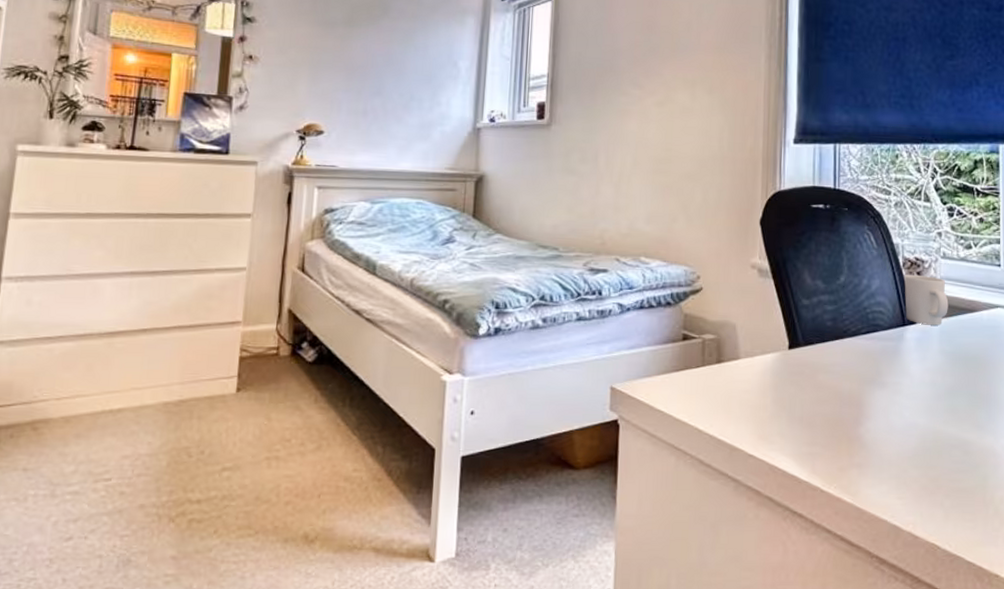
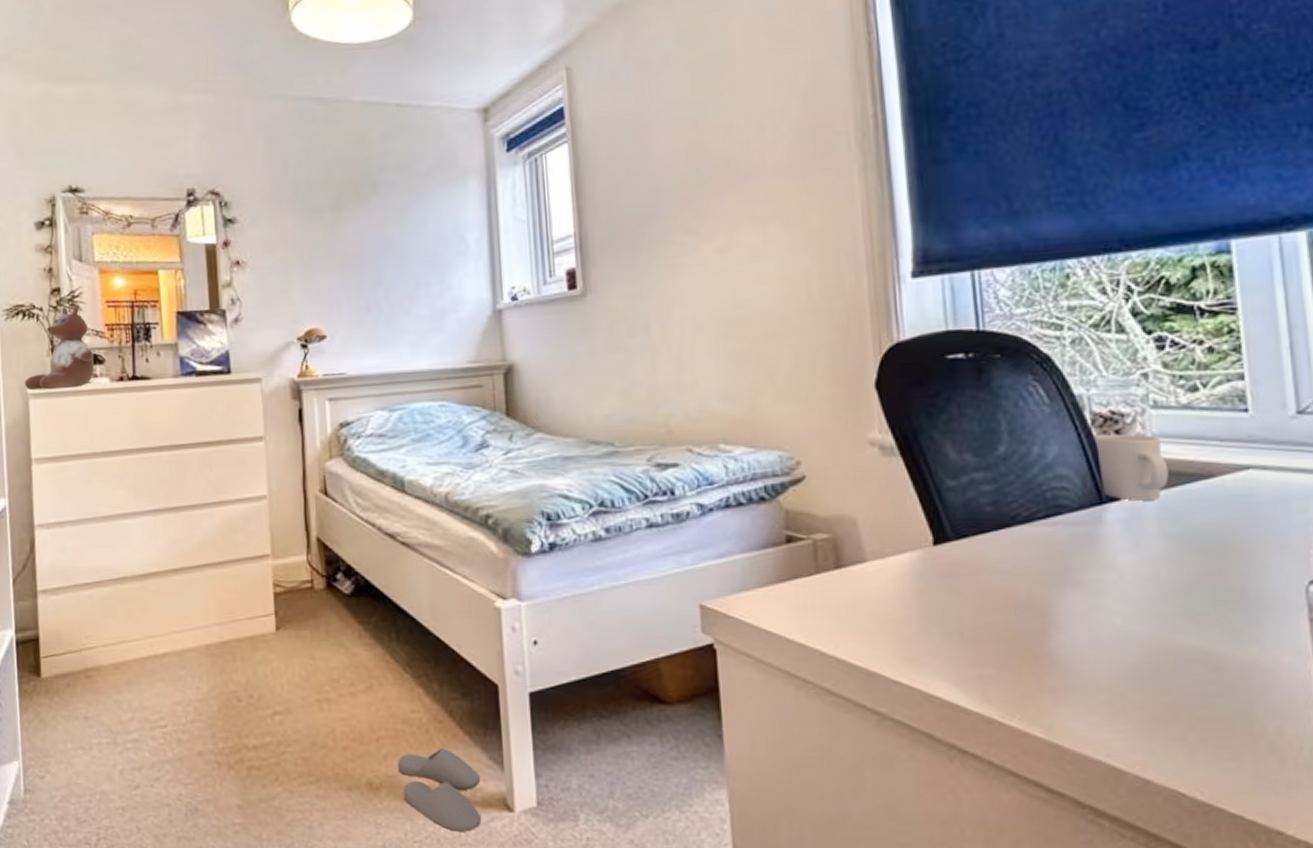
stuffed bear: none [15,73,94,151] -> present [25,305,95,391]
slippers: none [334,504,409,580] -> present [397,748,482,832]

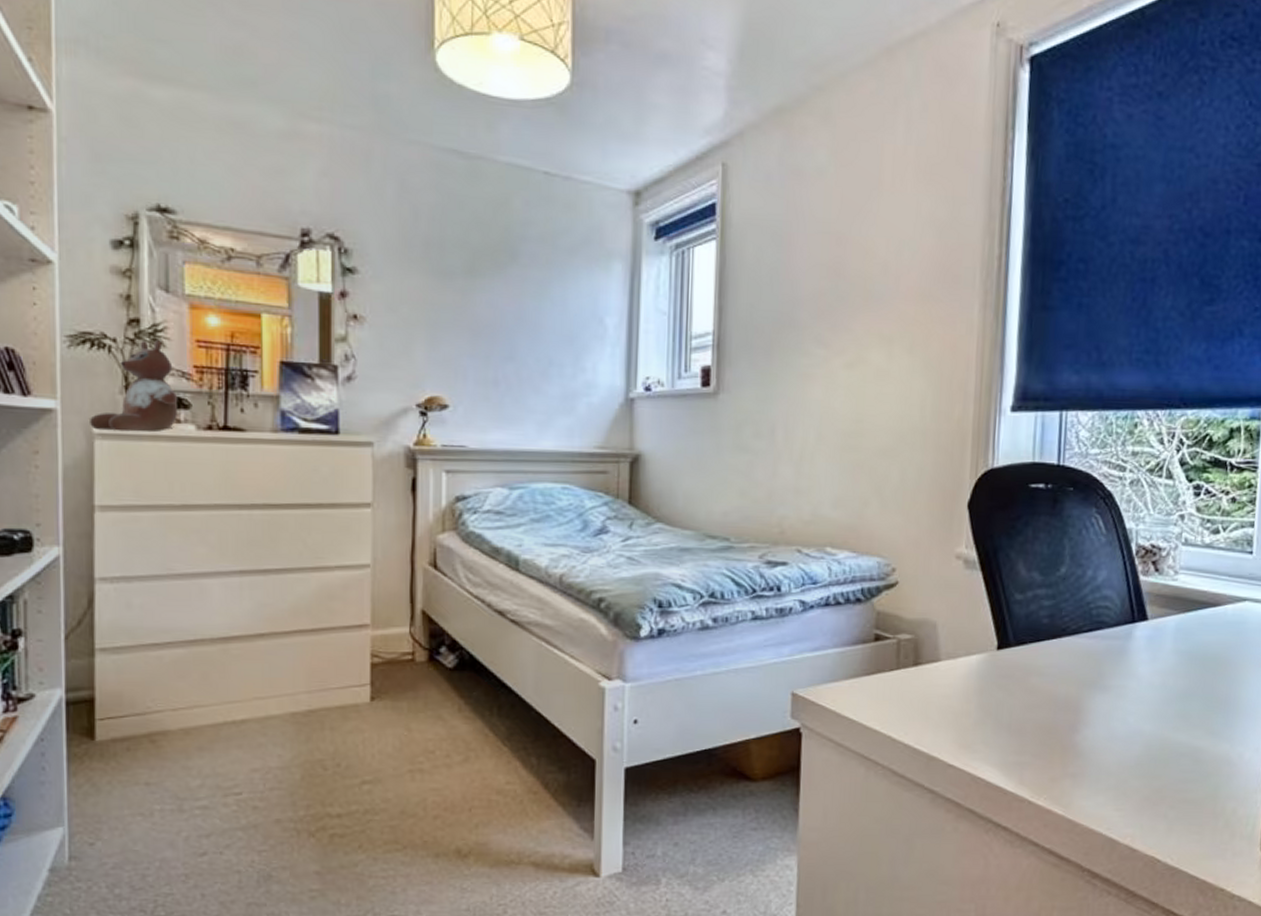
slippers: present [397,748,482,832] -> none [488,818,571,895]
mug: present [1096,433,1169,501] -> none [1135,564,1188,622]

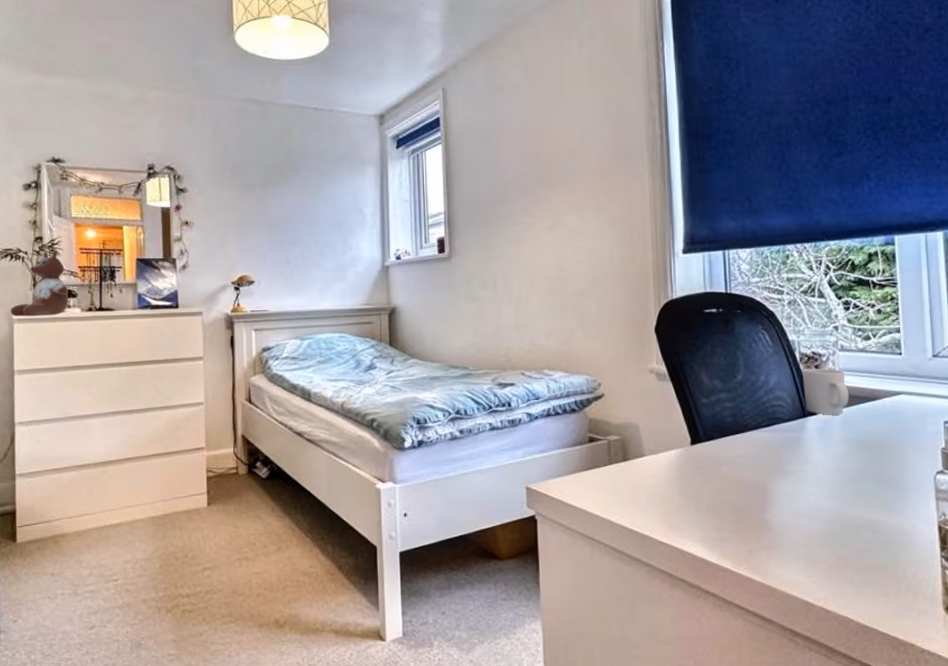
mug: none [1135,564,1188,622] -> present [802,368,849,415]

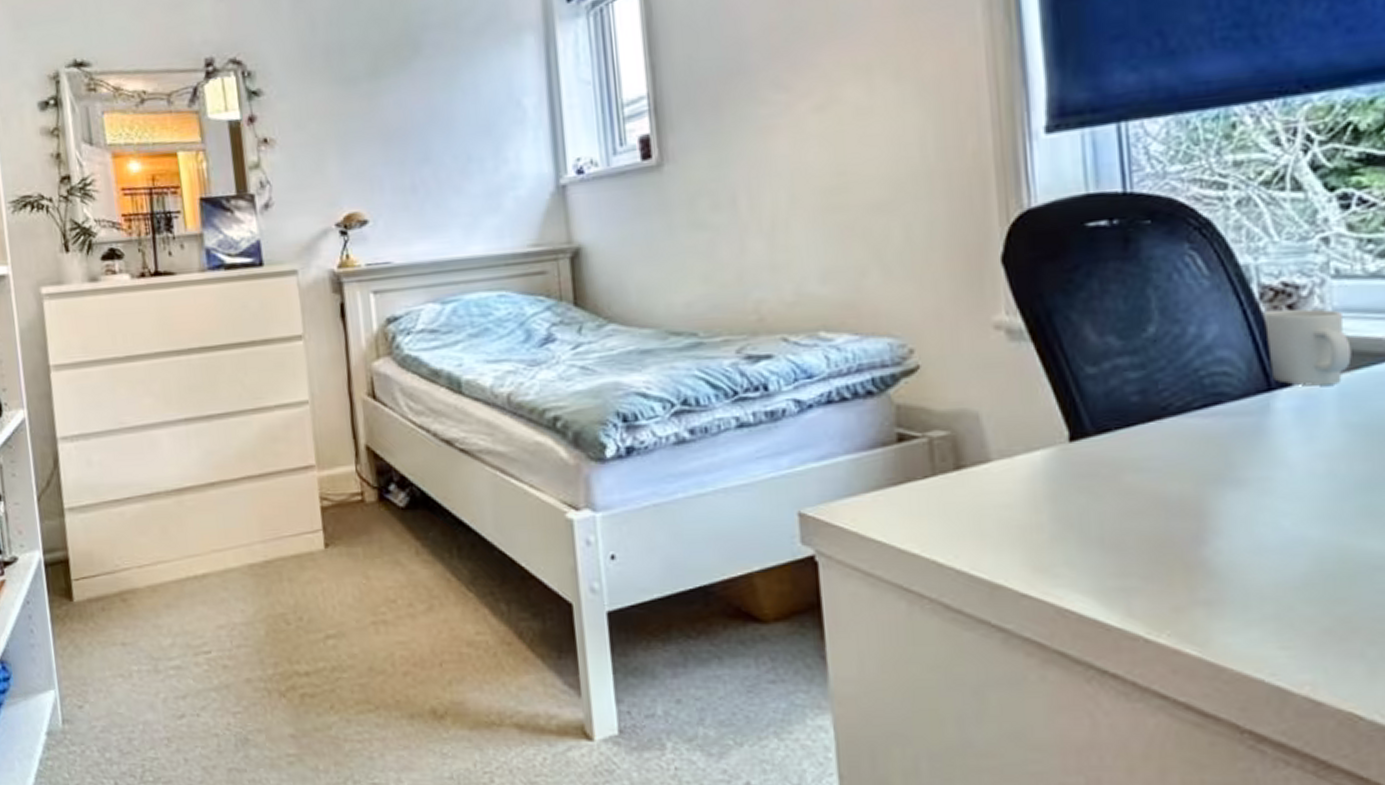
stuffed bear: present [11,251,69,317] -> none [37,194,113,291]

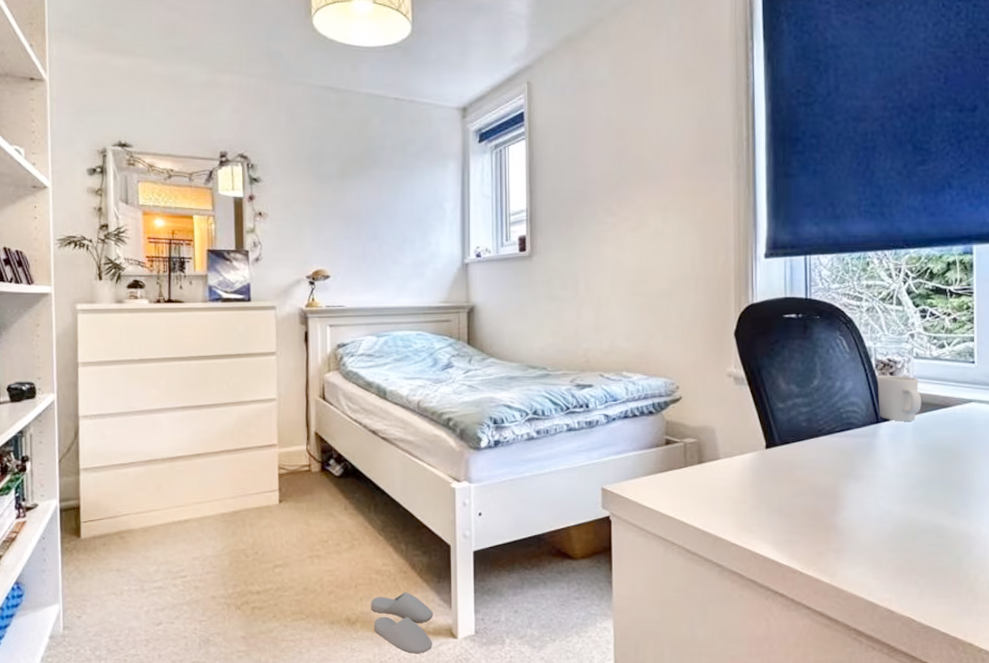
slippers: none [463,672,558,762] -> present [370,592,434,654]

